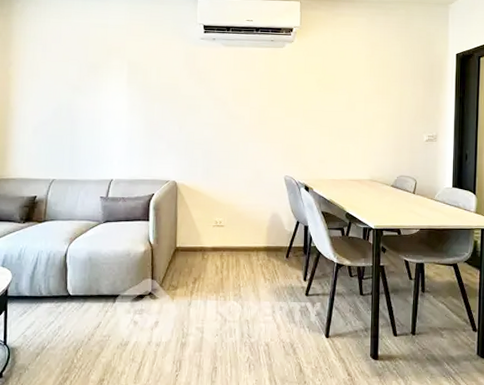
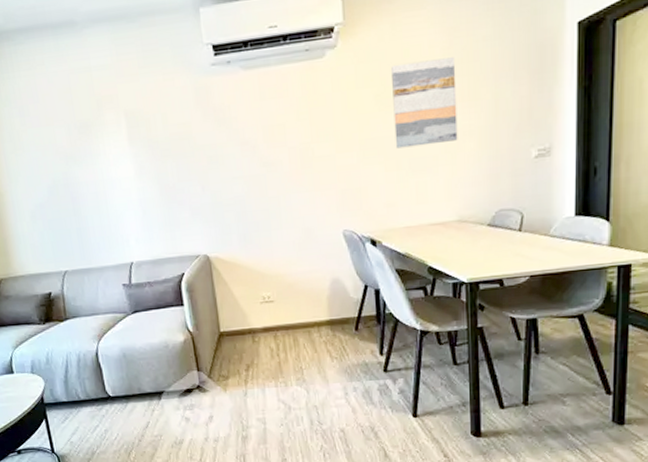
wall art: none [329,61,375,121] -> present [391,57,458,149]

